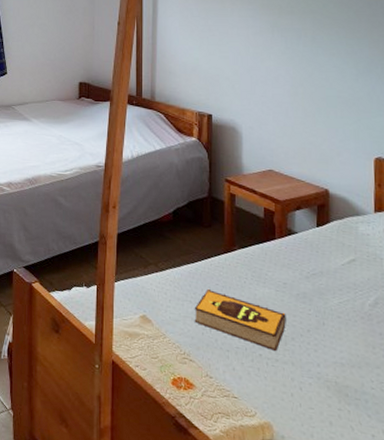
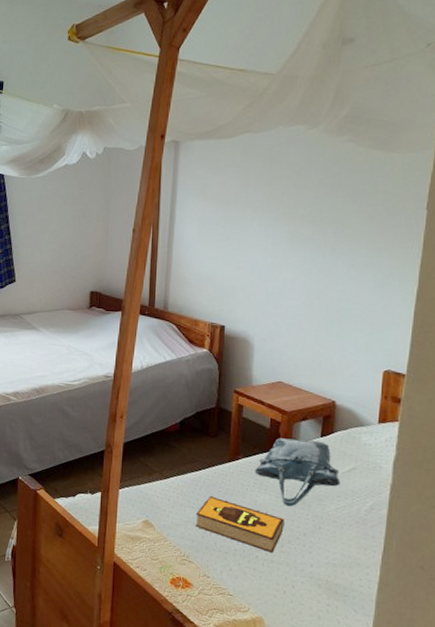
tote bag: none [252,228,341,301] -> present [255,438,341,507]

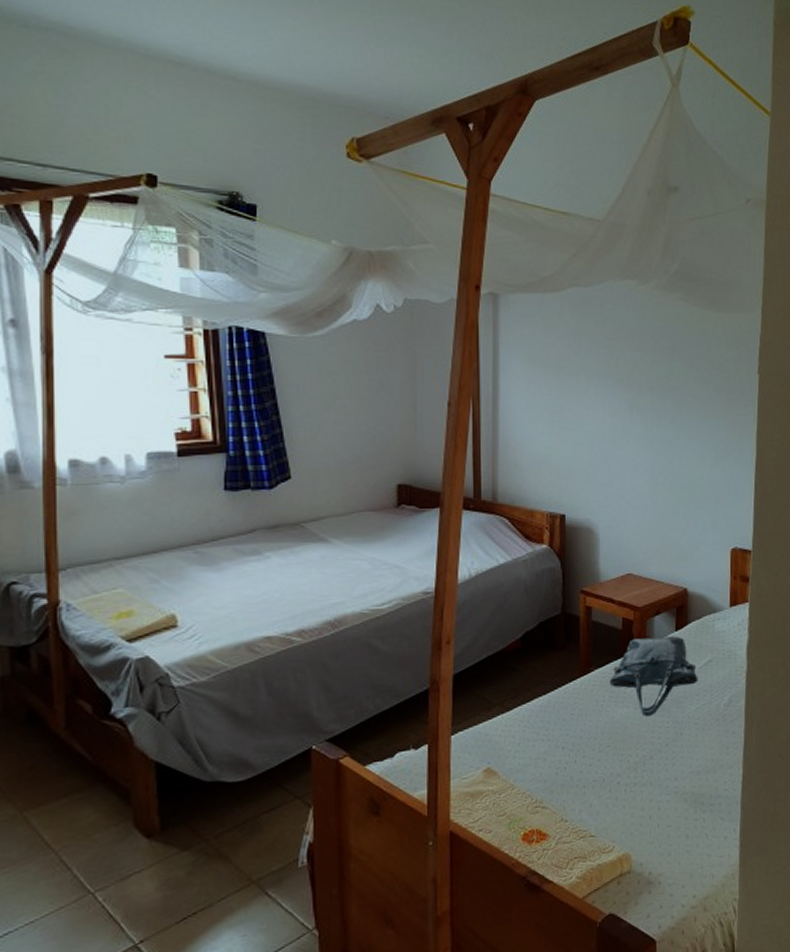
hardback book: present [195,495,284,554] -> none [546,720,645,776]

